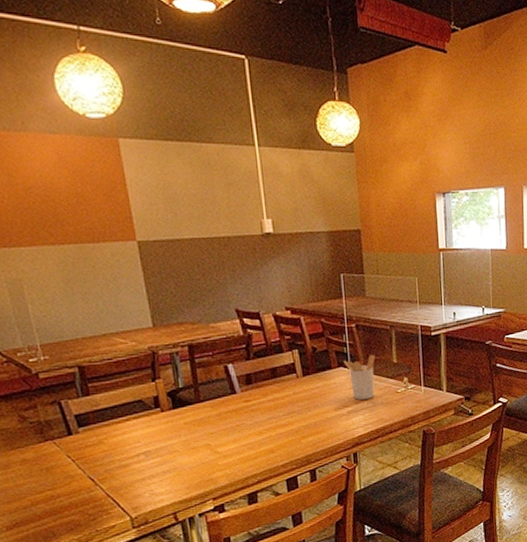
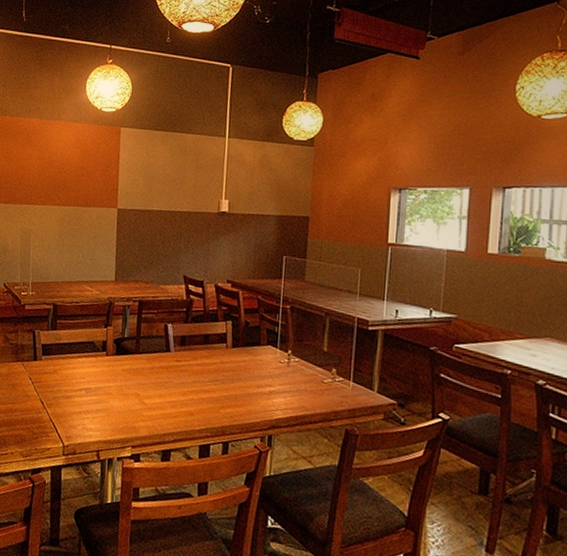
utensil holder: present [343,354,376,400] -> none [272,338,306,383]

